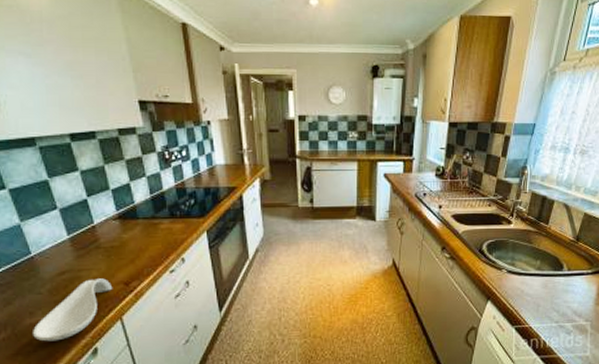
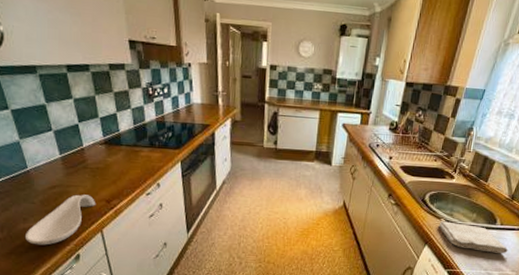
washcloth: none [500,272,579,302] -> present [439,221,508,253]

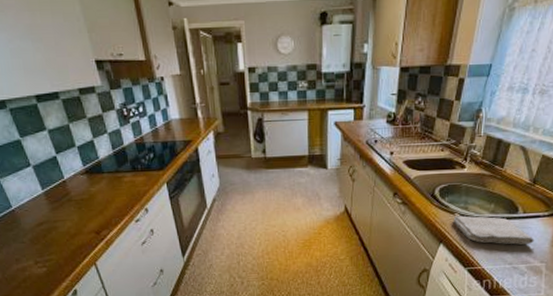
spoon rest: present [24,194,96,245] -> none [19,228,86,285]

